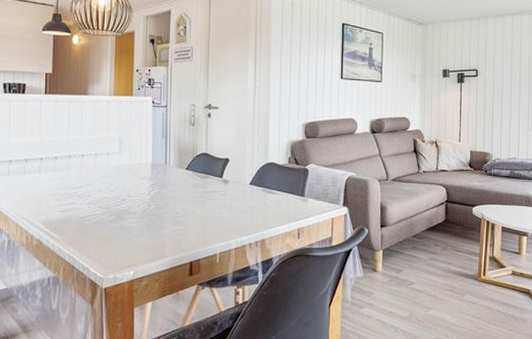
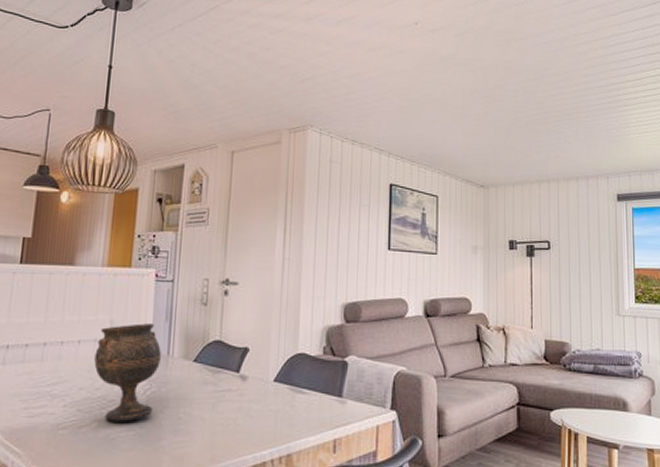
goblet: none [109,140,160,215] -> present [94,323,161,422]

